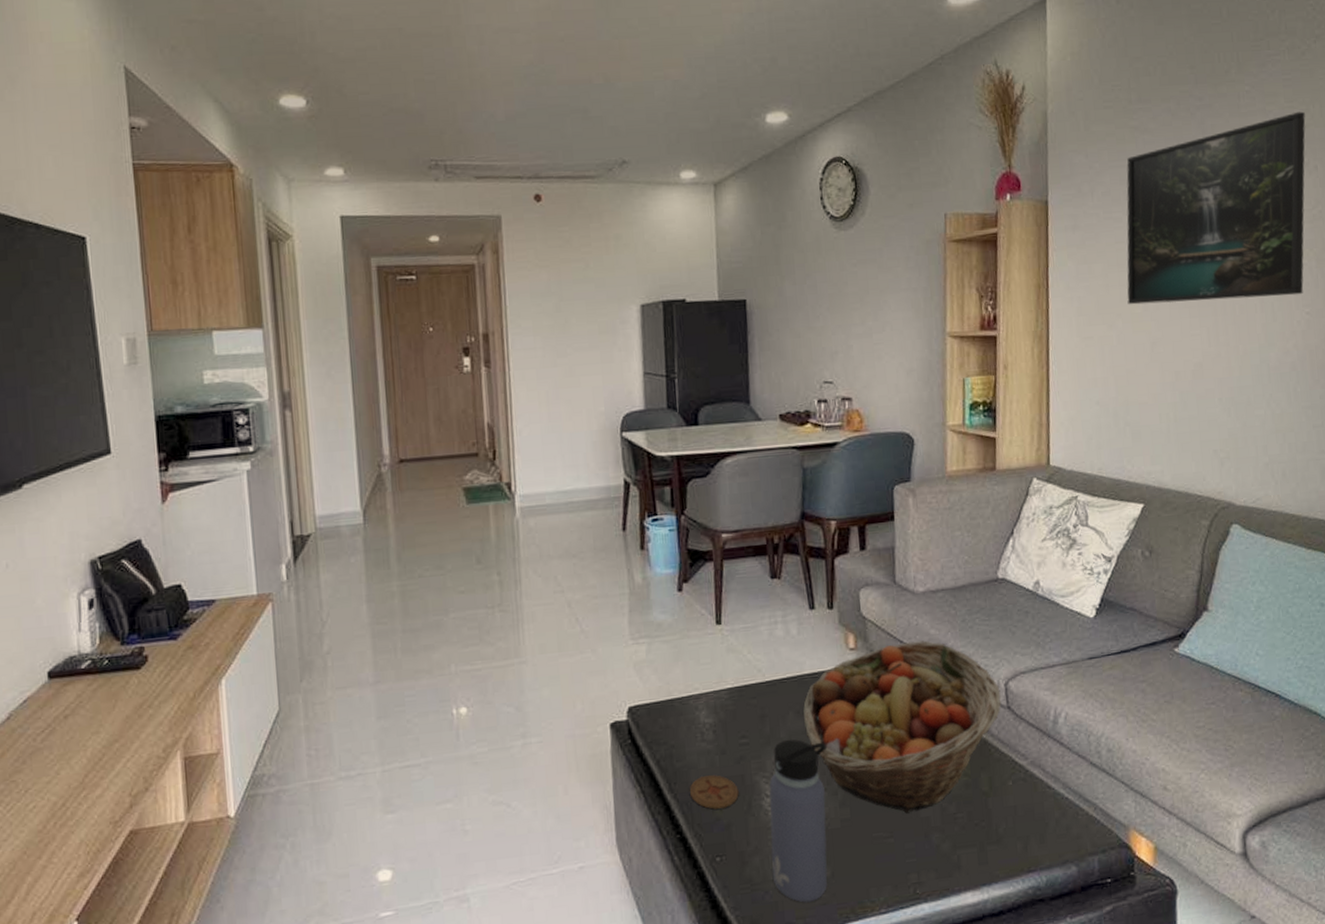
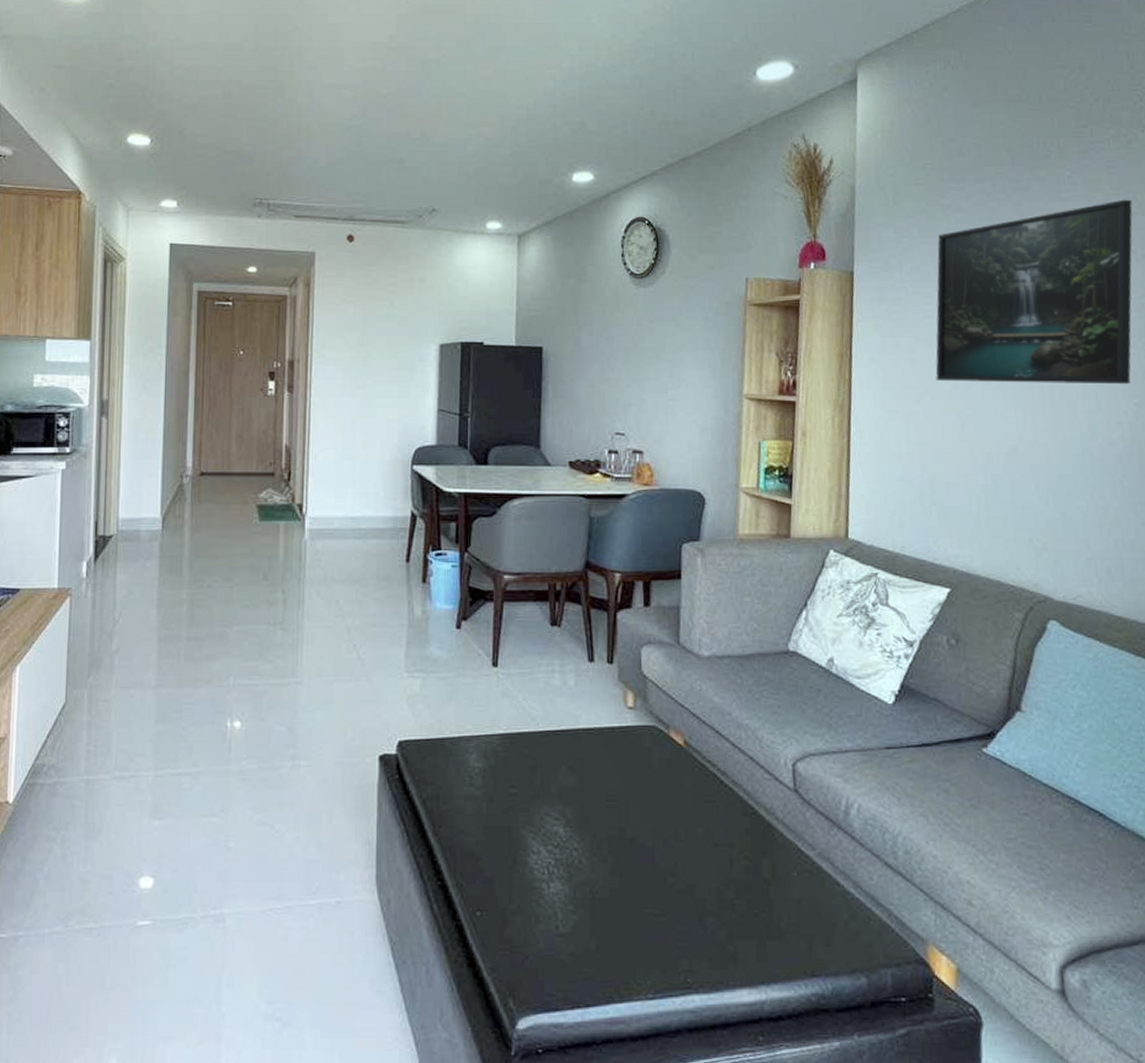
coaster: present [690,775,739,809] -> none [455,823,504,859]
water bottle: present [769,739,828,903] -> none [533,795,600,974]
fruit basket: present [803,640,1002,814] -> none [575,708,788,892]

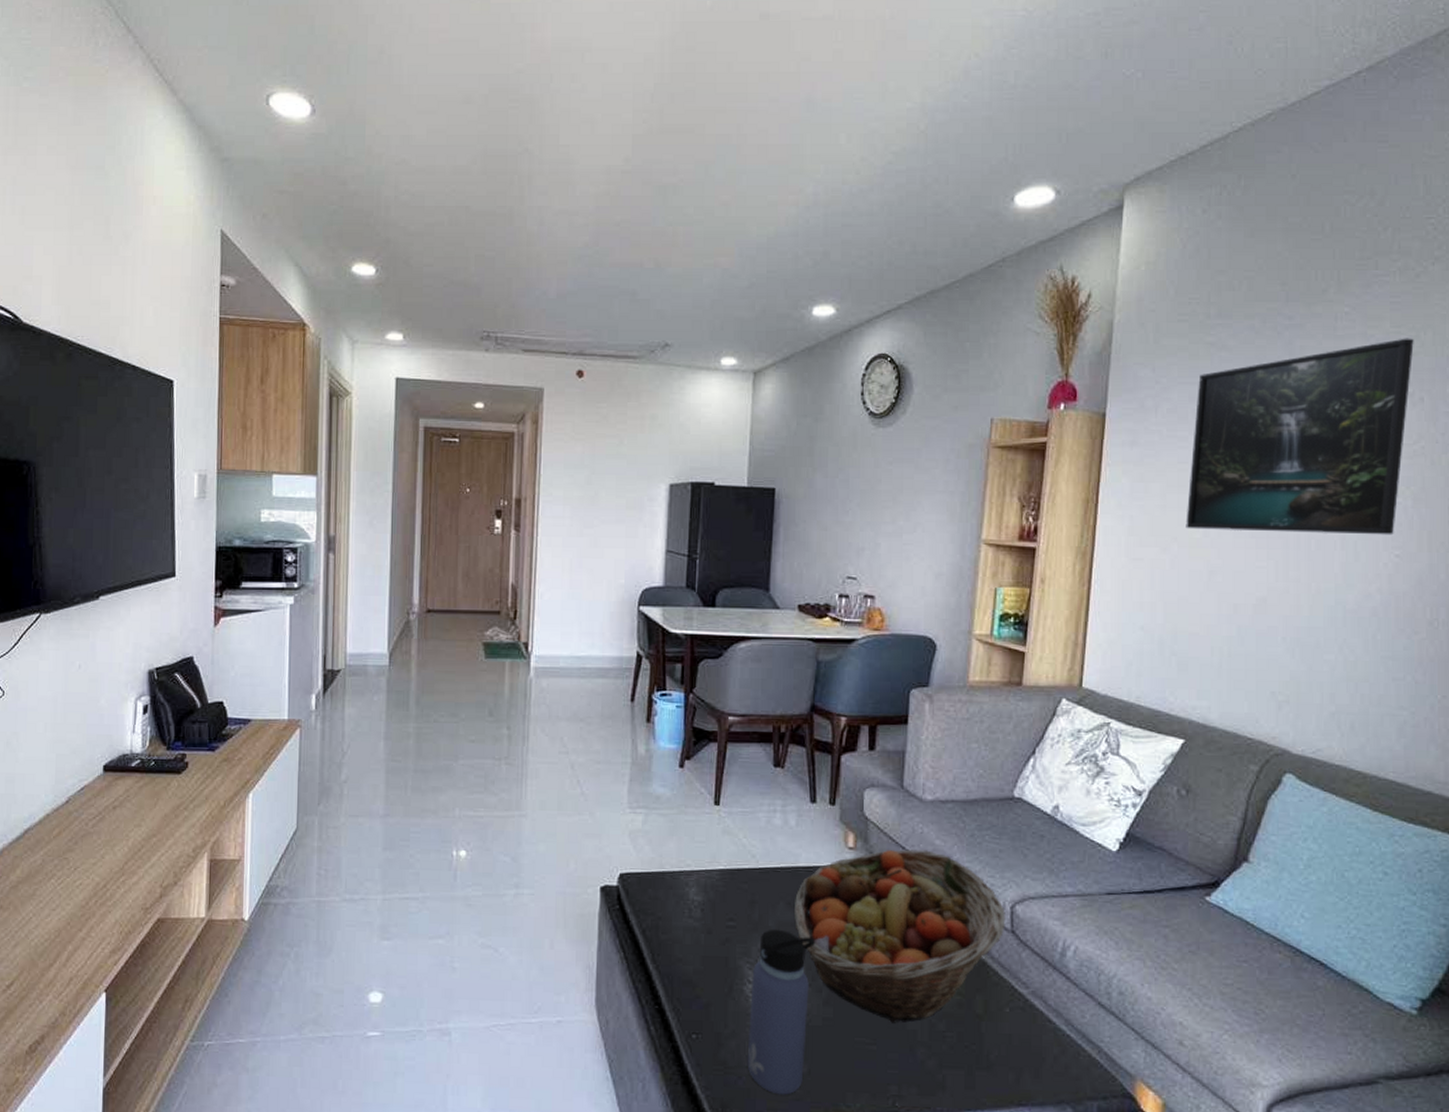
water bottle: none [533,795,600,974] -> present [747,929,816,1095]
fruit basket: none [575,708,788,892] -> present [793,849,1006,1023]

